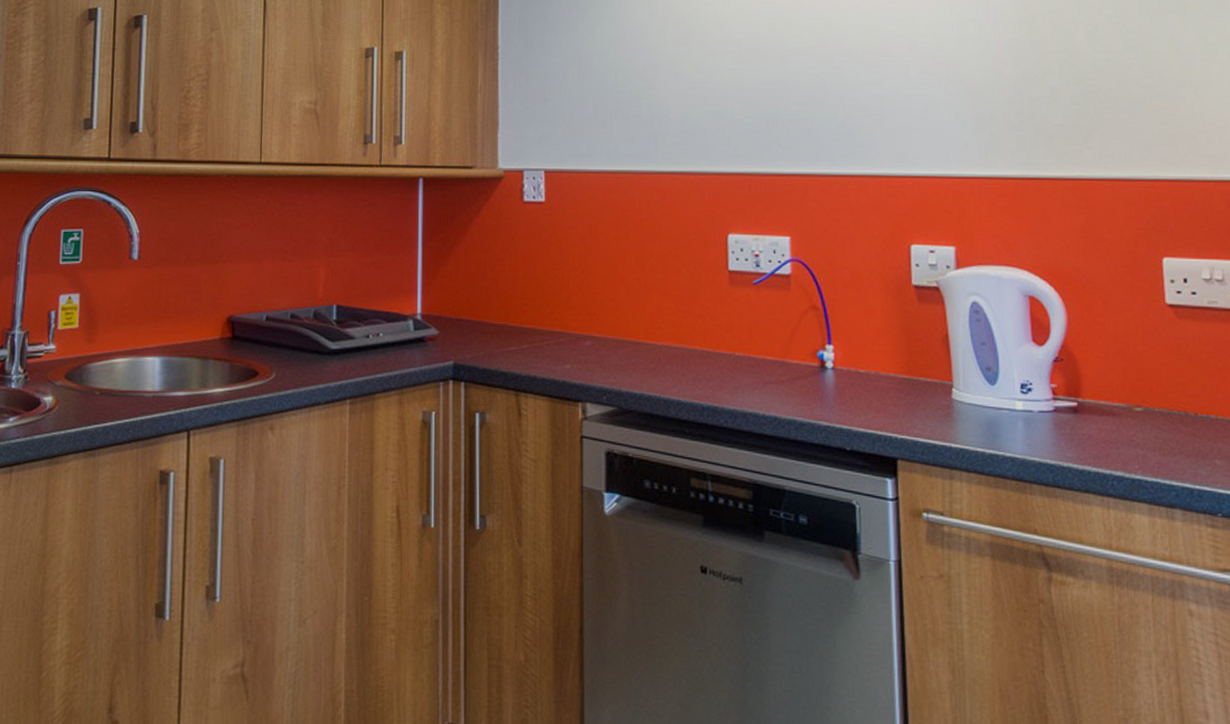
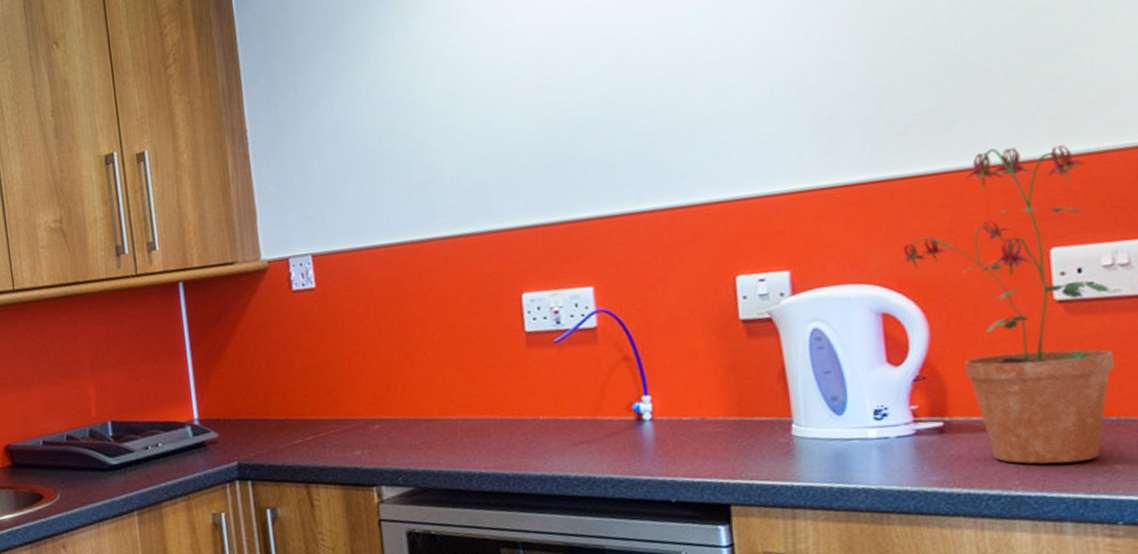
potted plant: none [1045,165,1213,454] -> present [901,145,1114,464]

